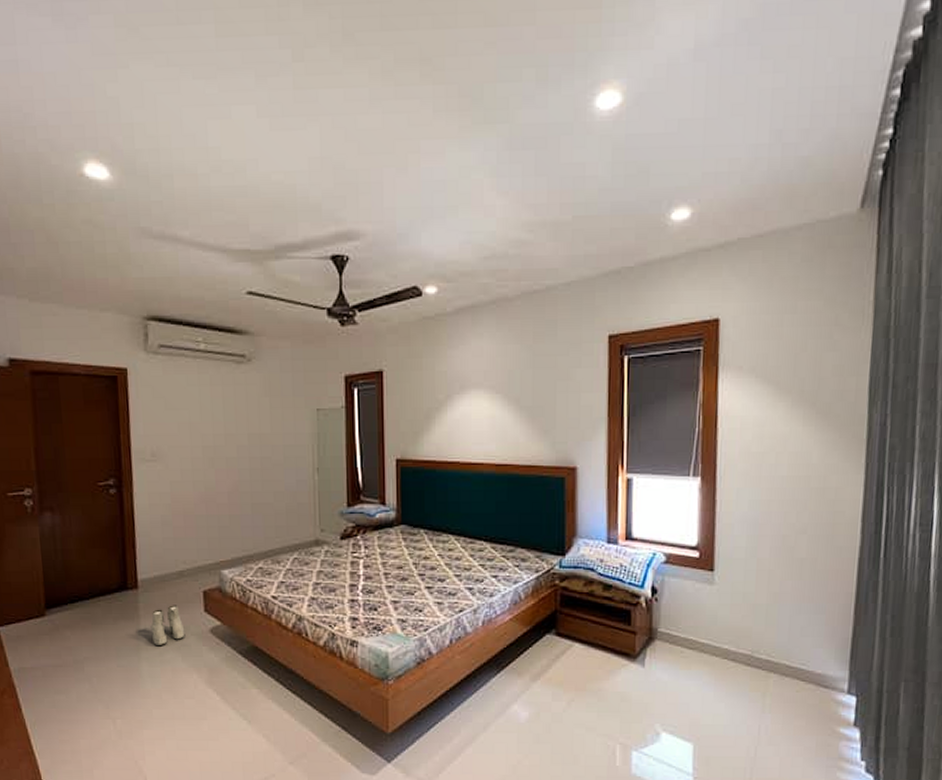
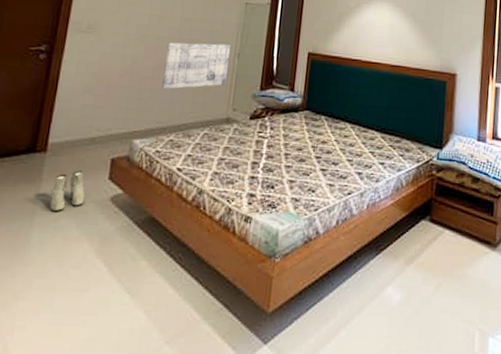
wall art: none [239,459,309,514] -> present [161,42,231,89]

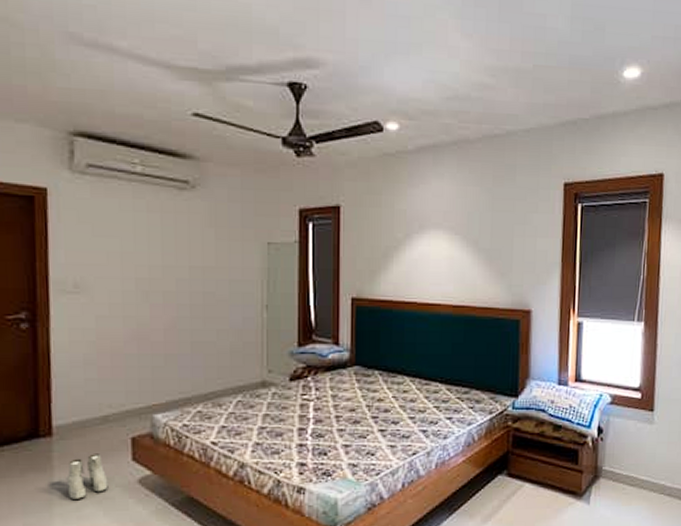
wall art: present [161,42,231,89] -> none [177,295,257,353]

